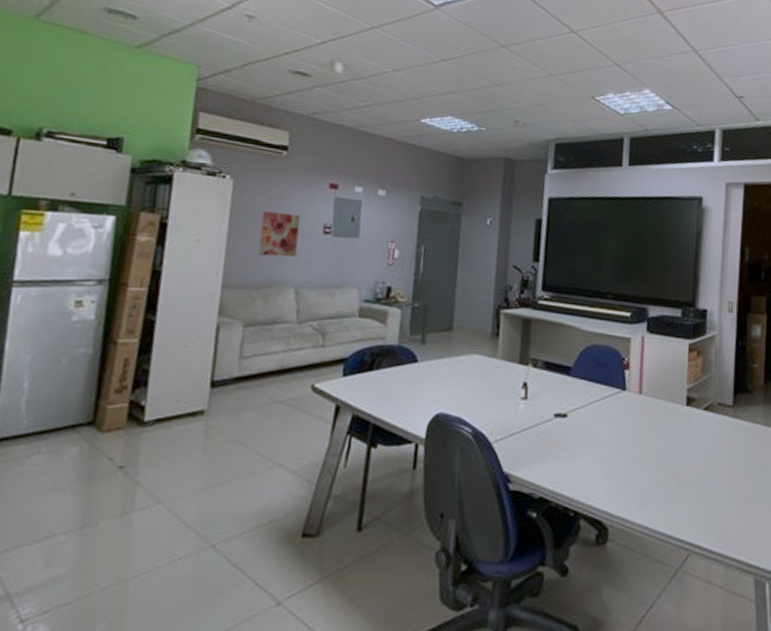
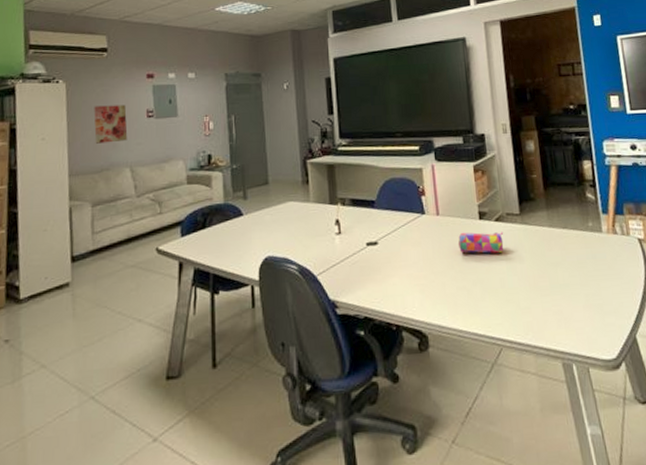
pencil case: none [658,417,712,448] -> present [457,232,504,254]

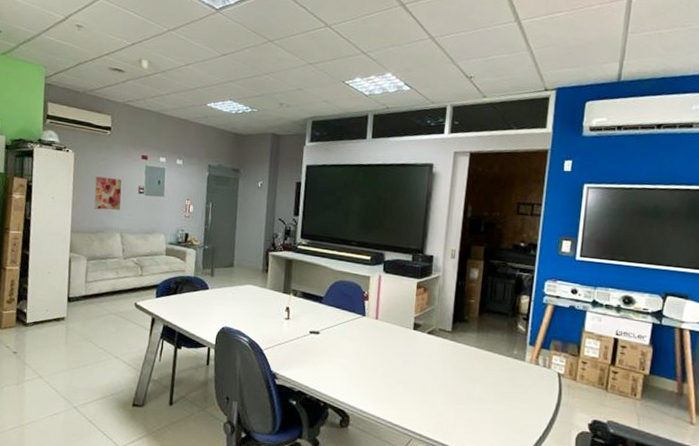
pencil case: present [457,232,504,254] -> none [390,337,433,362]

